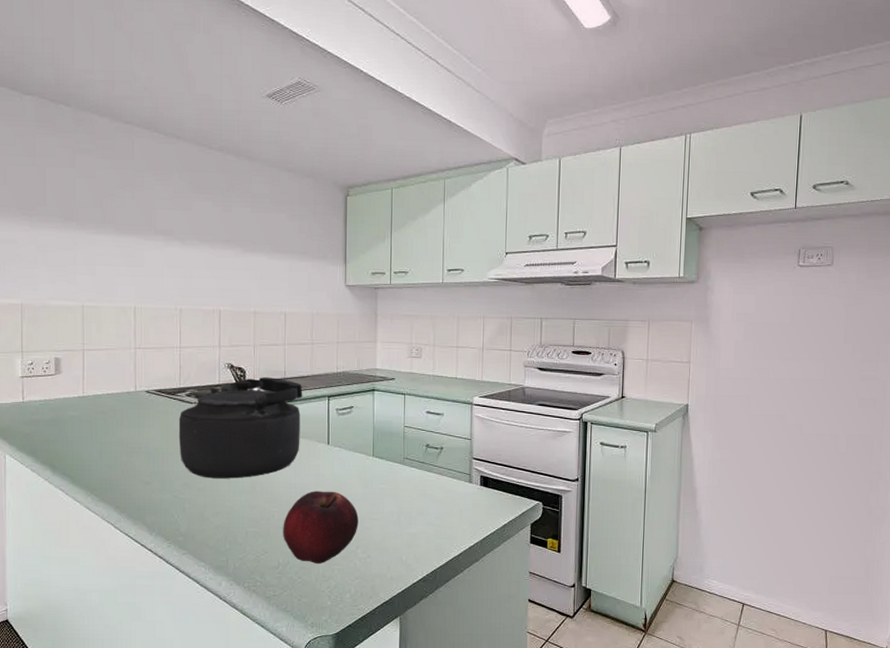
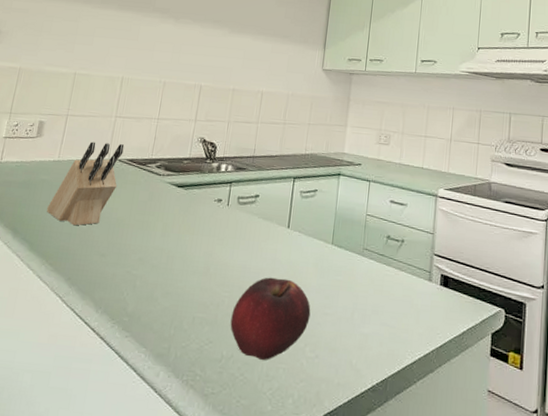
knife block: none [82,375,150,458] -> present [47,141,124,226]
kettle: present [178,377,303,479] -> none [140,153,270,258]

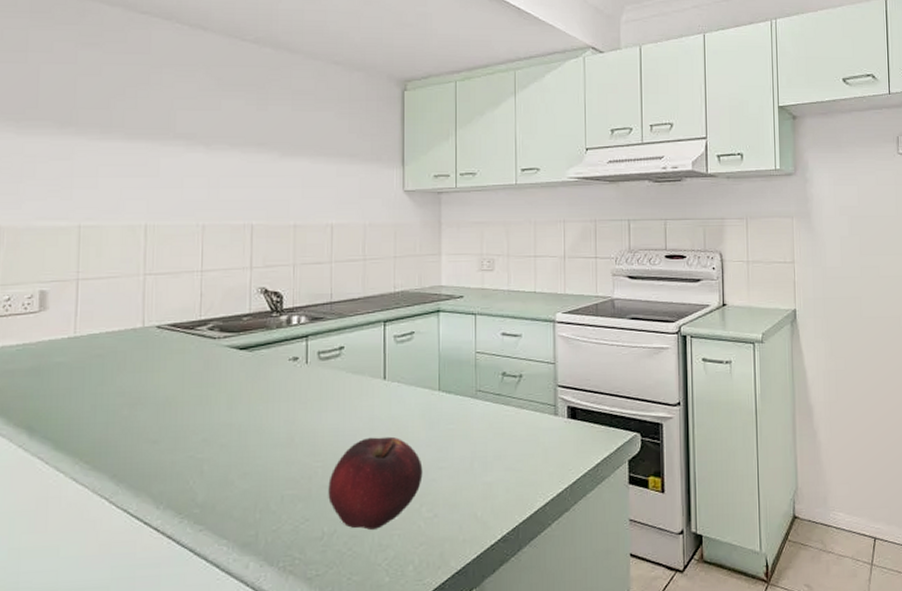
knife block: present [47,141,124,226] -> none [70,307,162,413]

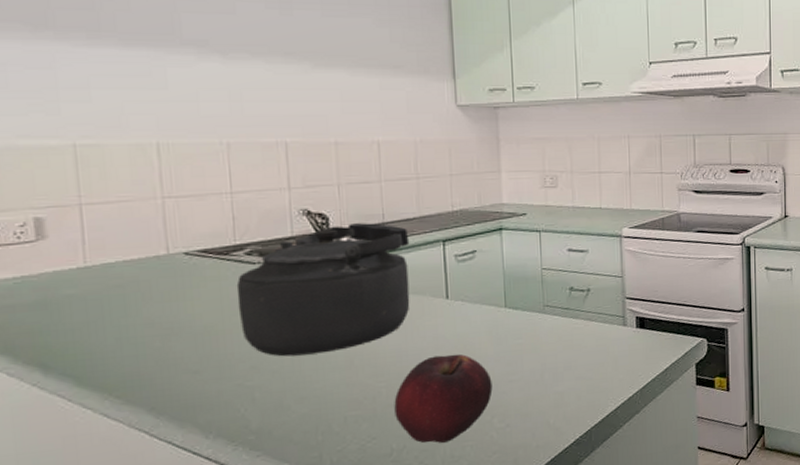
kettle: none [197,302,353,431] -> present [236,223,410,357]

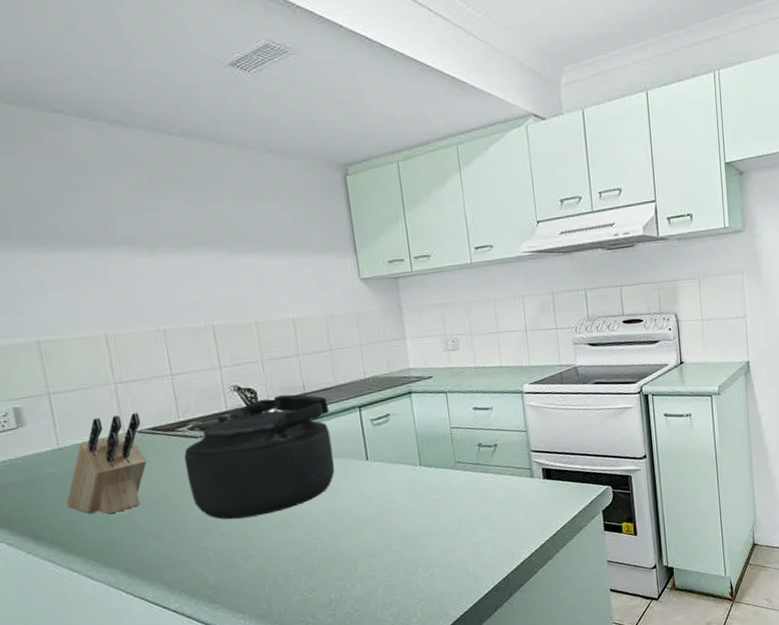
knife block: none [88,232,191,345] -> present [66,413,147,515]
fruit: present [394,353,493,443] -> none [328,510,415,593]

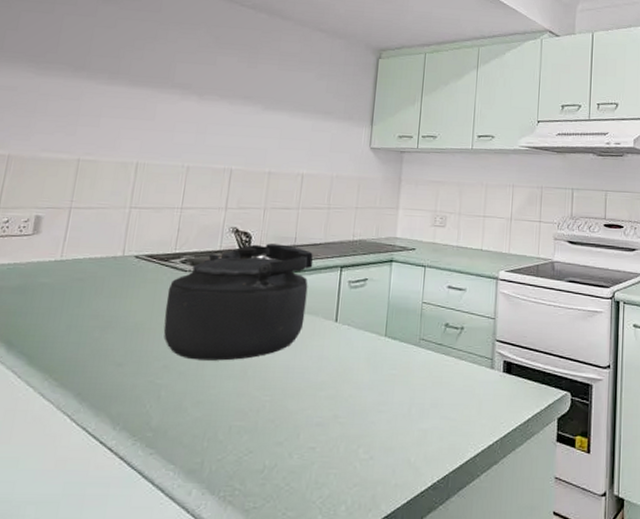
knife block: present [66,413,147,515] -> none [48,237,142,334]

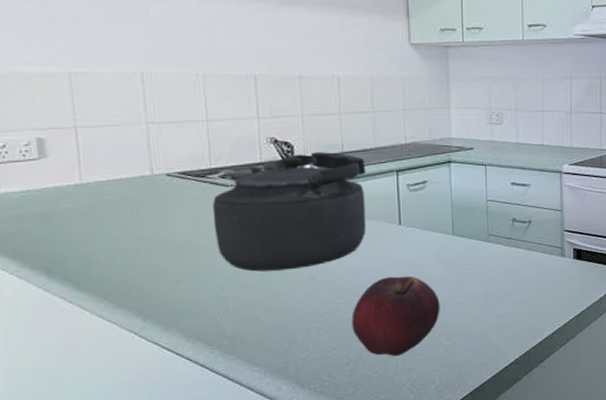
fruit: none [272,376,364,466] -> present [351,276,440,356]

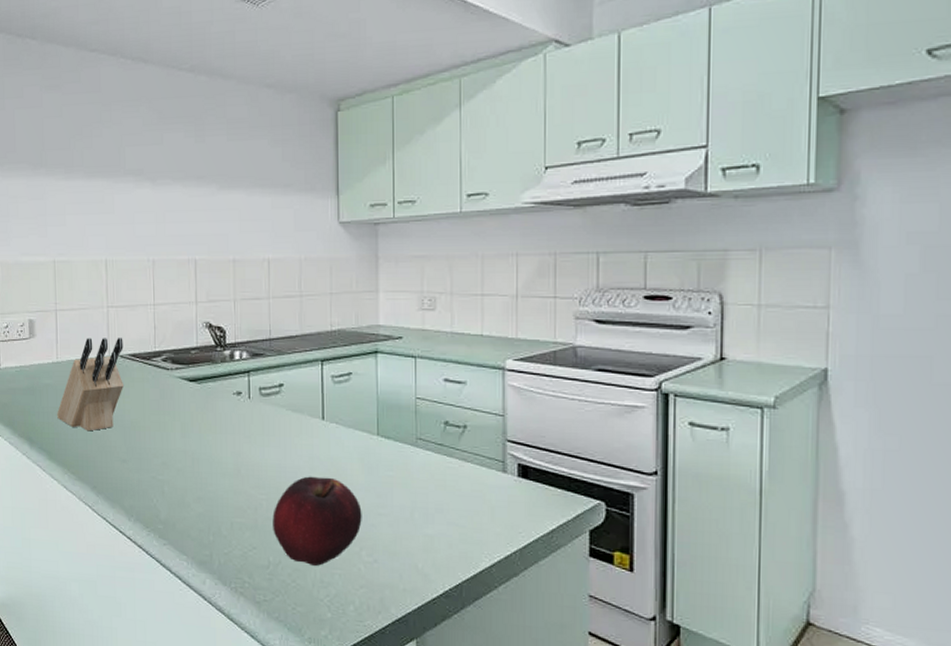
knife block: none [84,156,173,256] -> present [57,338,124,431]
kettle: present [212,152,367,272] -> none [154,338,292,459]

